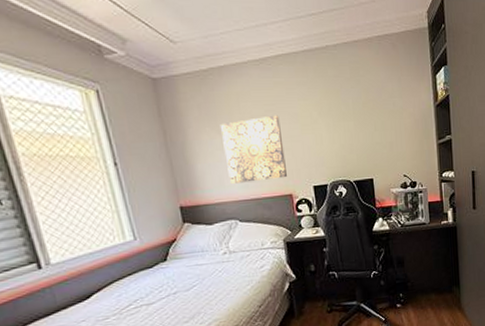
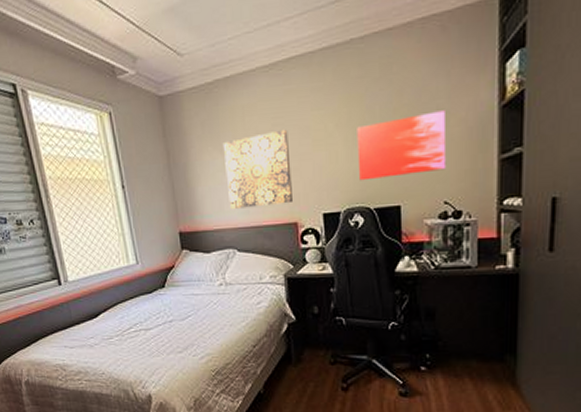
wall art: none [336,106,403,159] -> present [357,110,447,181]

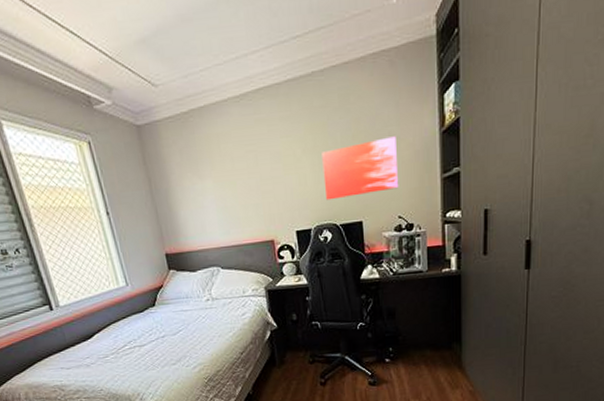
wall art: present [222,129,292,209] -> none [201,155,268,230]

